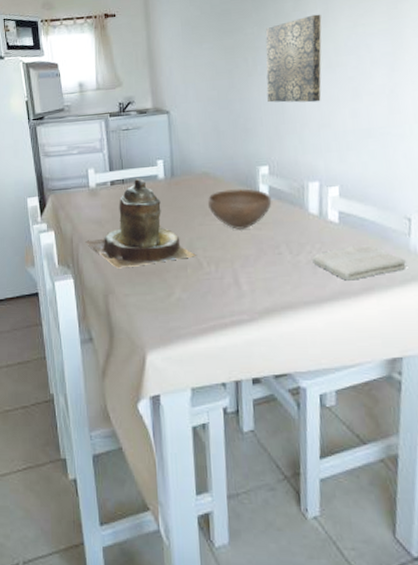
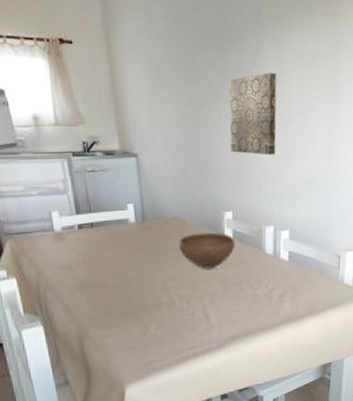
teapot: present [85,178,196,269] -> none [53,222,169,312]
washcloth: present [312,245,407,281] -> none [268,278,336,308]

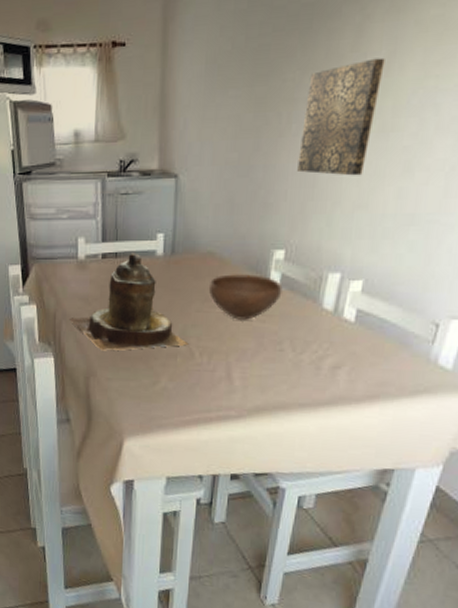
teapot: none [53,222,169,312] -> present [69,253,189,351]

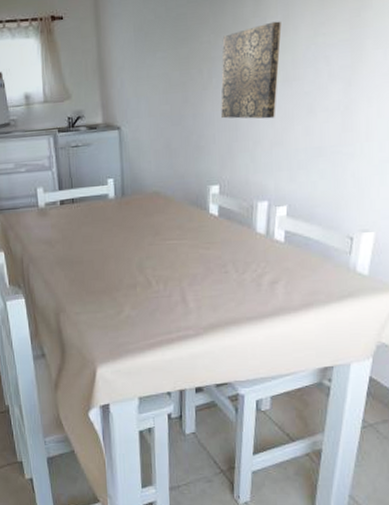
teapot: present [69,253,189,351] -> none [36,197,145,288]
bowl: present [208,274,283,320] -> none [157,208,221,249]

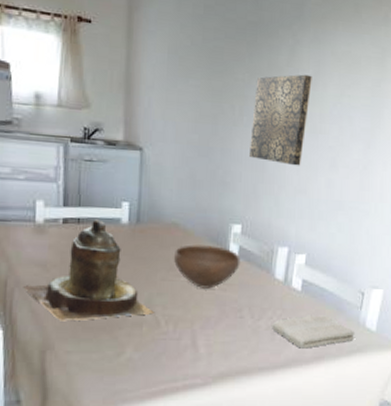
teapot: none [36,197,145,288] -> present [23,219,154,321]
bowl: none [157,208,221,249] -> present [173,245,241,289]
washcloth: none [257,263,345,297] -> present [272,315,354,349]

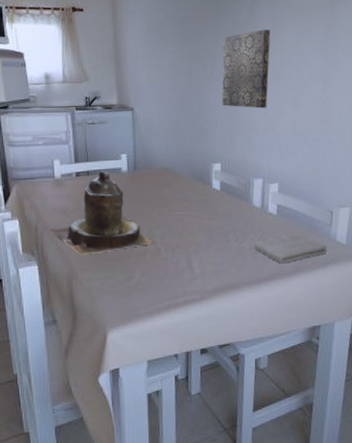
bowl: present [173,245,241,289] -> none [166,183,223,220]

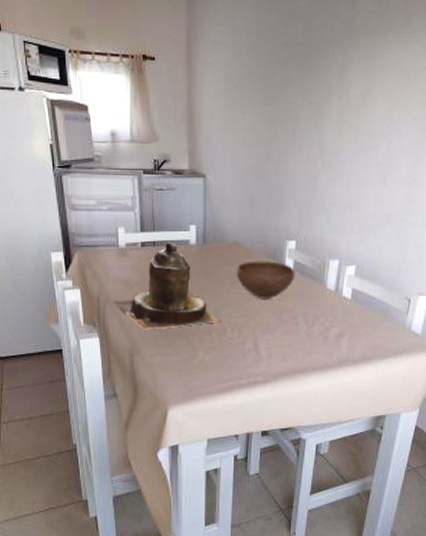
bowl: none [166,183,223,220] -> present [236,261,295,299]
wall art: present [222,29,271,109] -> none [302,92,362,183]
washcloth: present [254,234,327,264] -> none [324,320,401,351]

